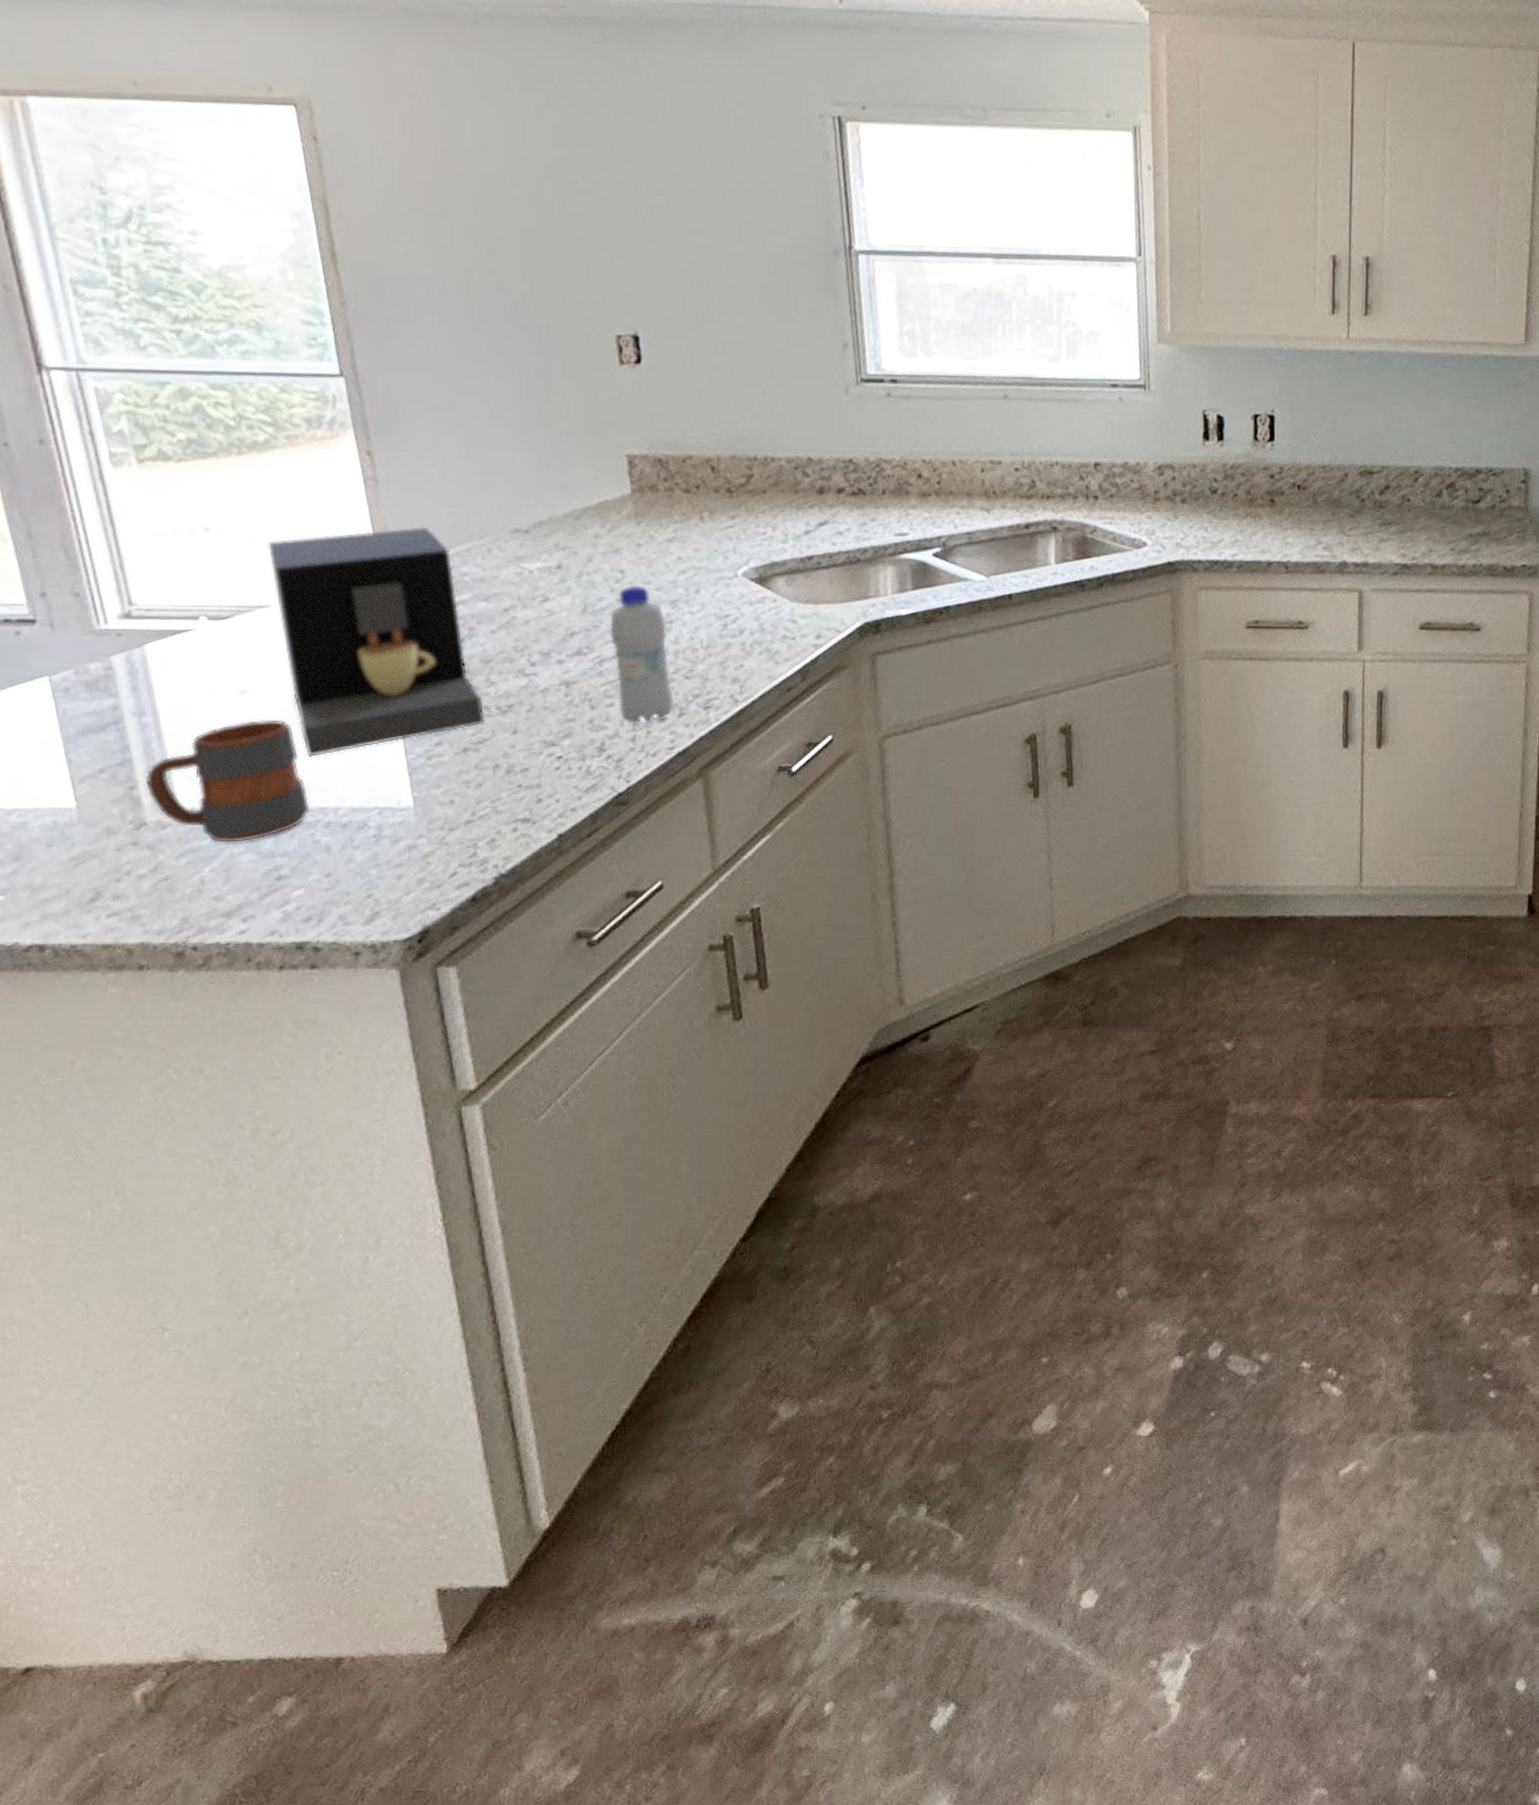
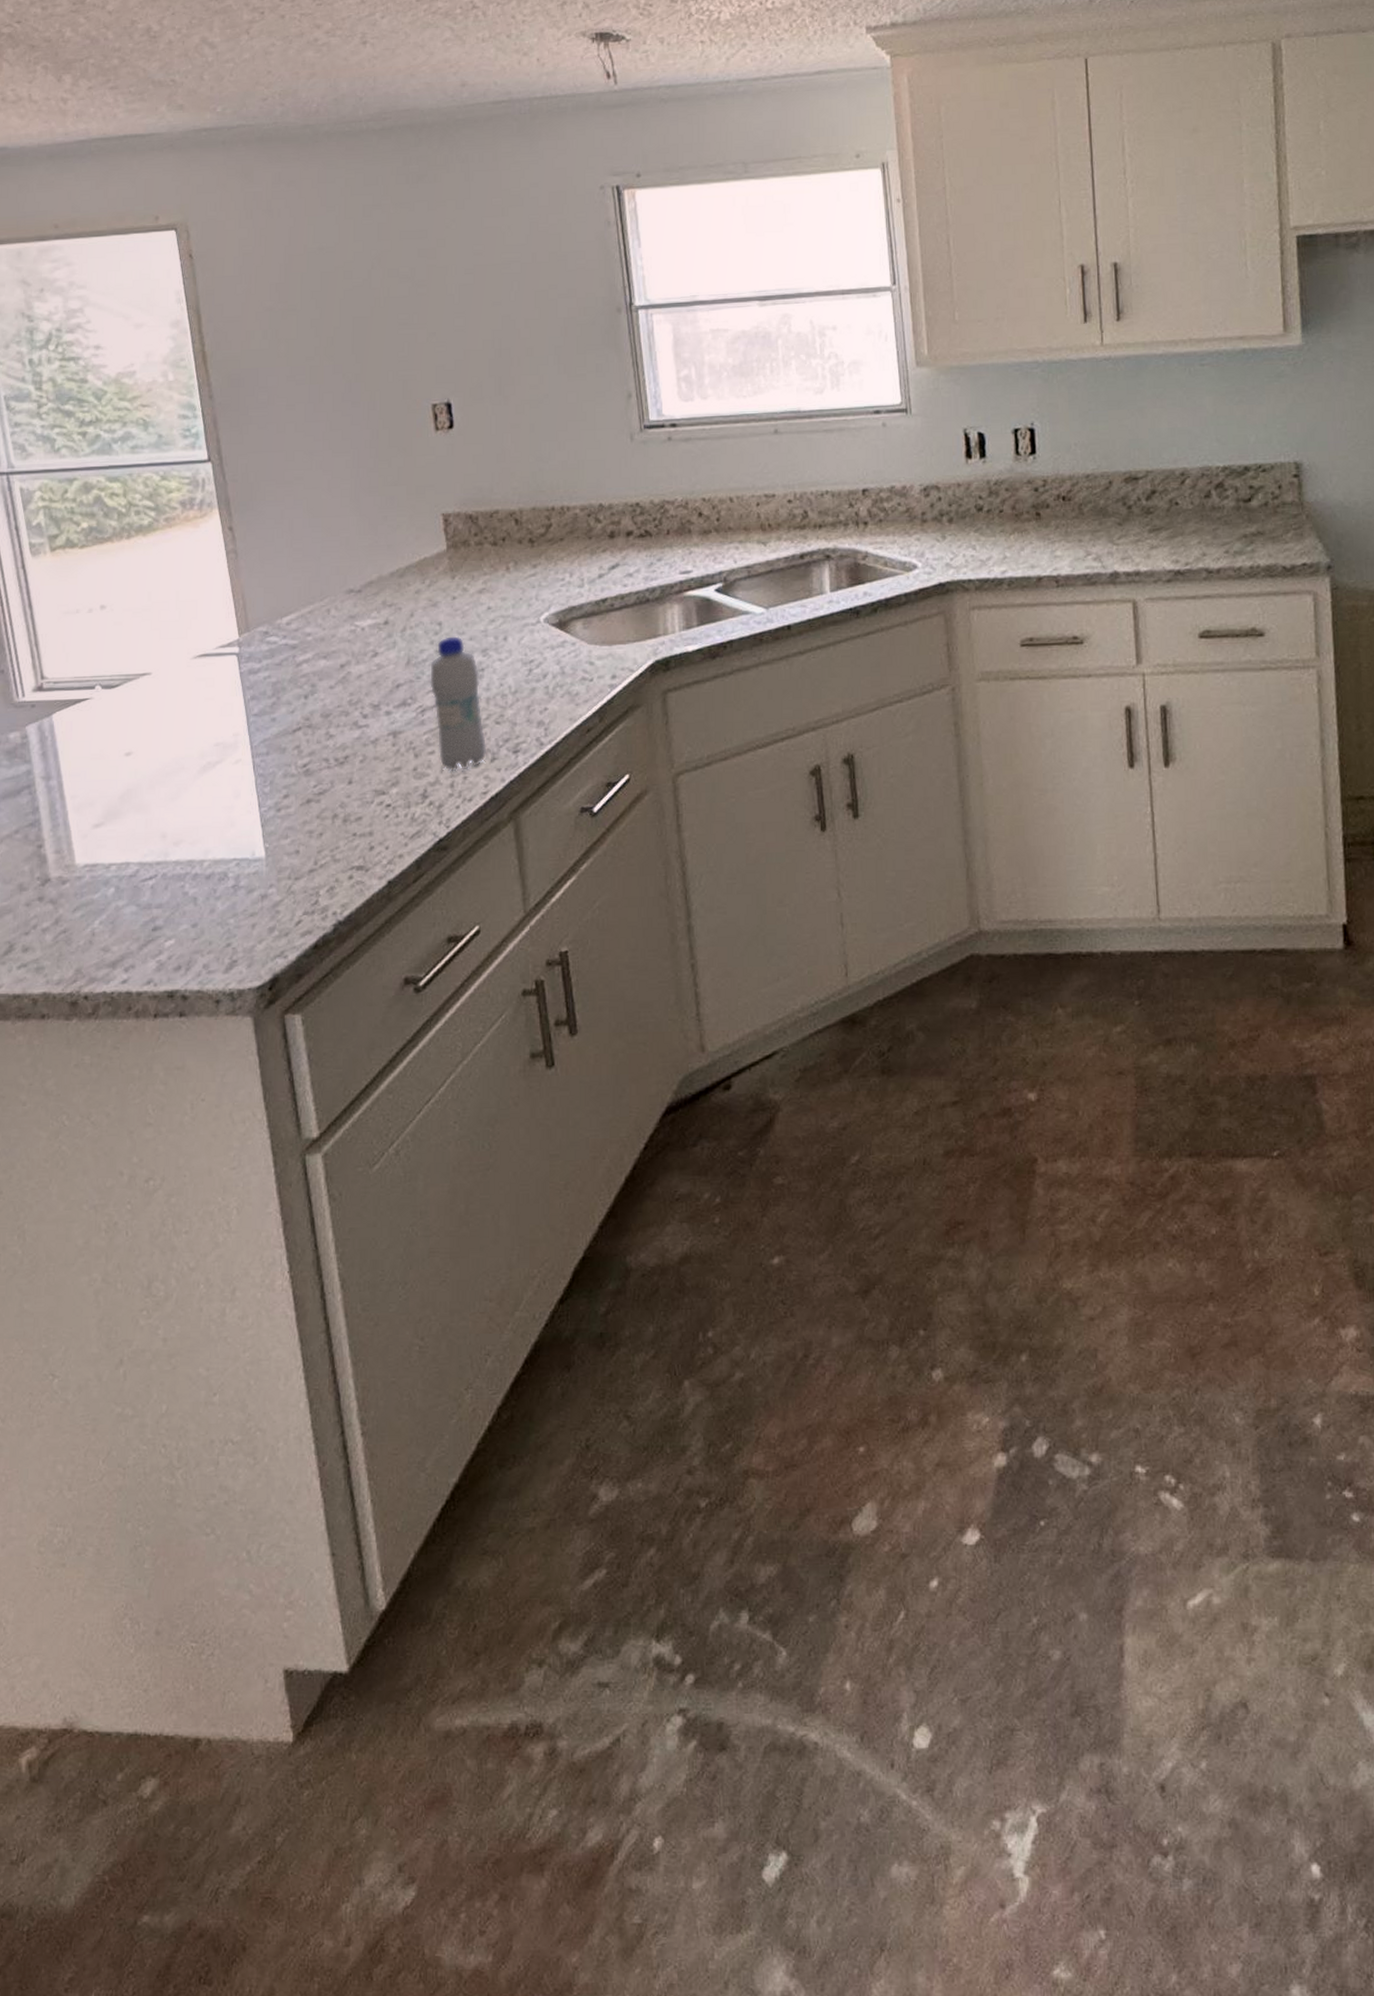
mug: present [146,719,311,843] -> none [51,778,181,896]
coffee maker: present [267,526,485,758] -> none [149,592,325,814]

